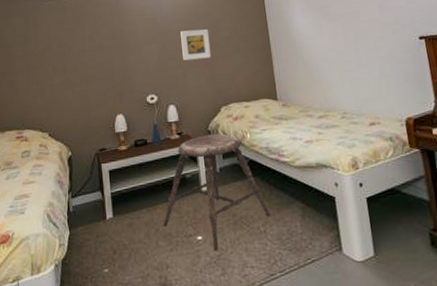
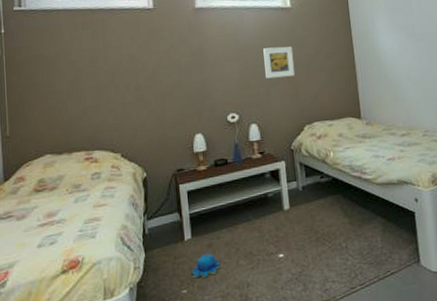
plush toy: none [112,233,142,258] -> present [191,253,222,279]
stool: present [163,134,271,250] -> none [244,152,353,267]

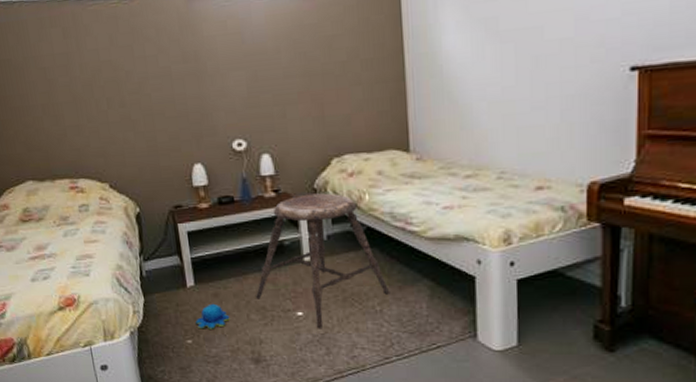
stool: none [244,152,353,267] -> present [256,193,390,328]
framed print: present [263,46,295,79] -> none [278,50,321,95]

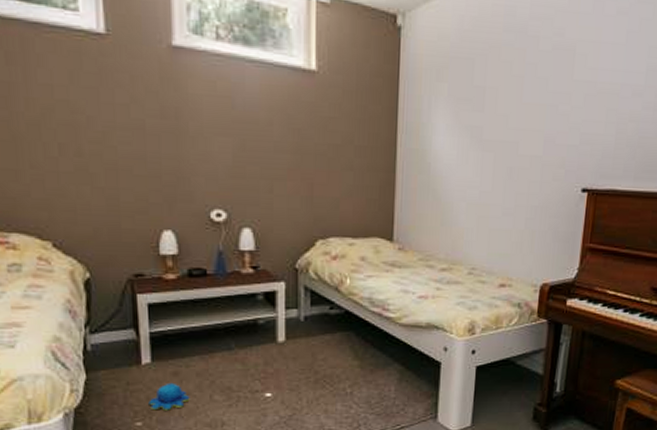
stool: present [256,193,390,328] -> none [222,273,362,409]

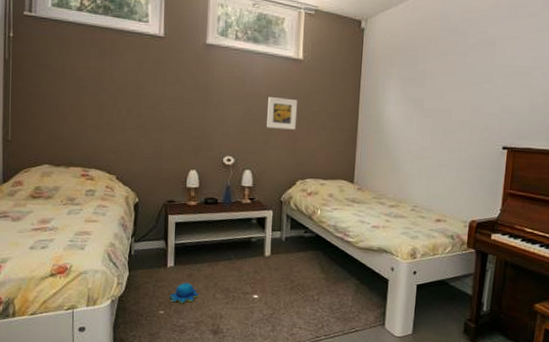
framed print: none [270,125,313,171] -> present [267,97,298,130]

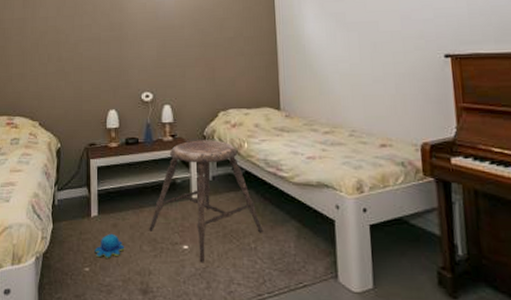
stool: none [223,204,327,309] -> present [149,140,264,262]
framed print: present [267,97,298,130] -> none [182,27,213,59]

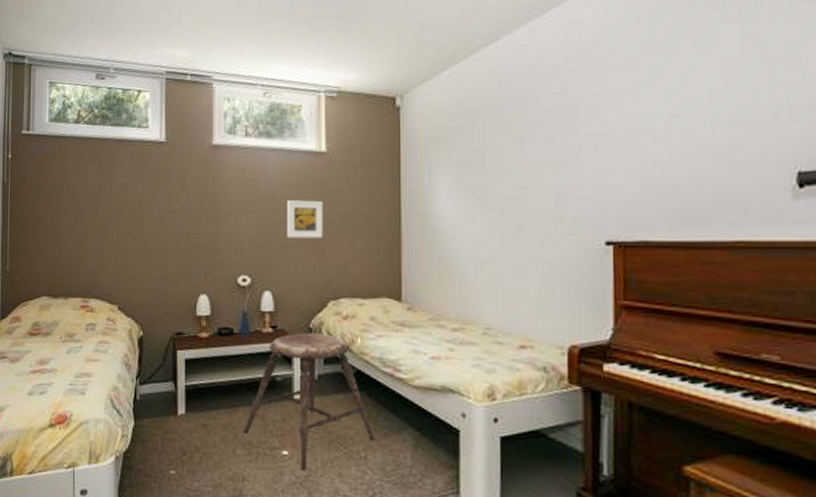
plush toy: present [95,233,125,258] -> none [182,434,216,461]
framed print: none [182,27,213,59] -> present [287,200,324,238]

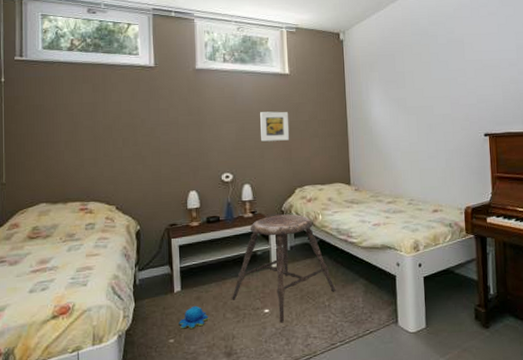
plush toy: none [182,434,216,461] -> present [179,305,209,329]

